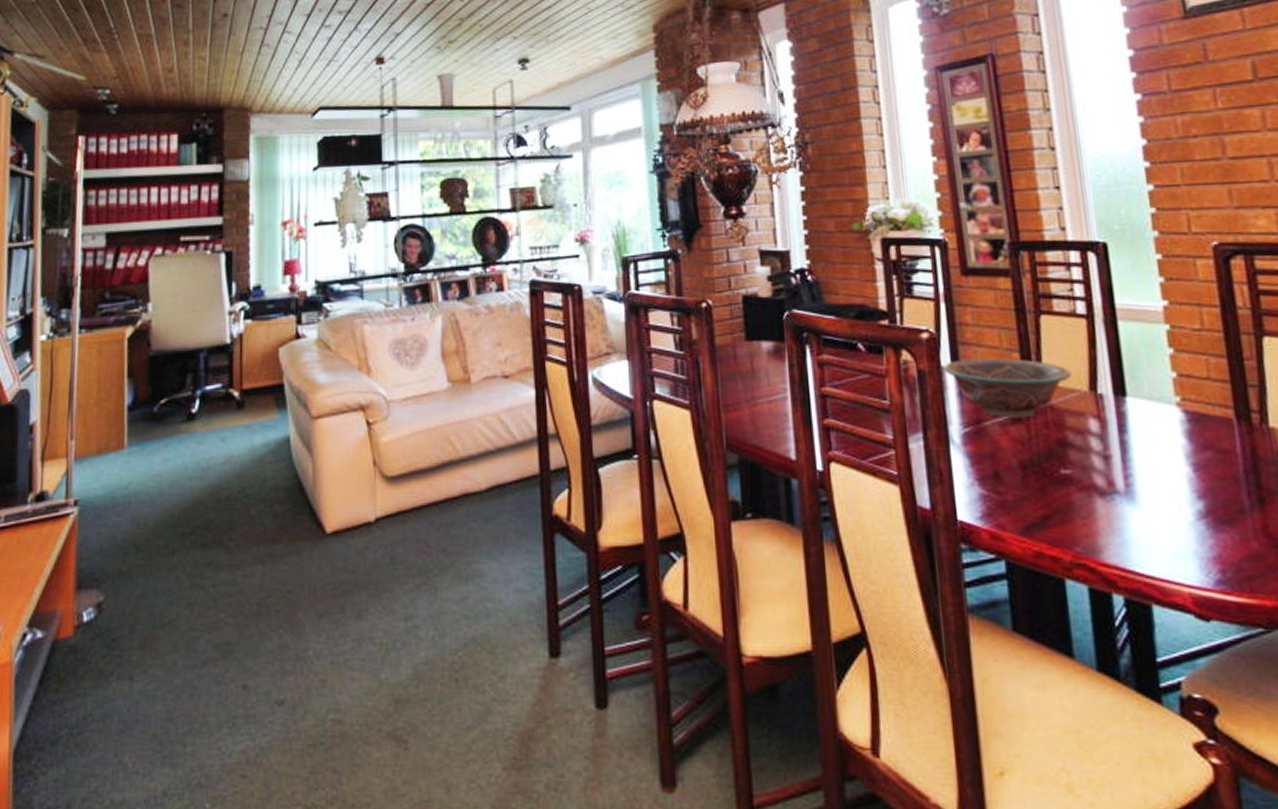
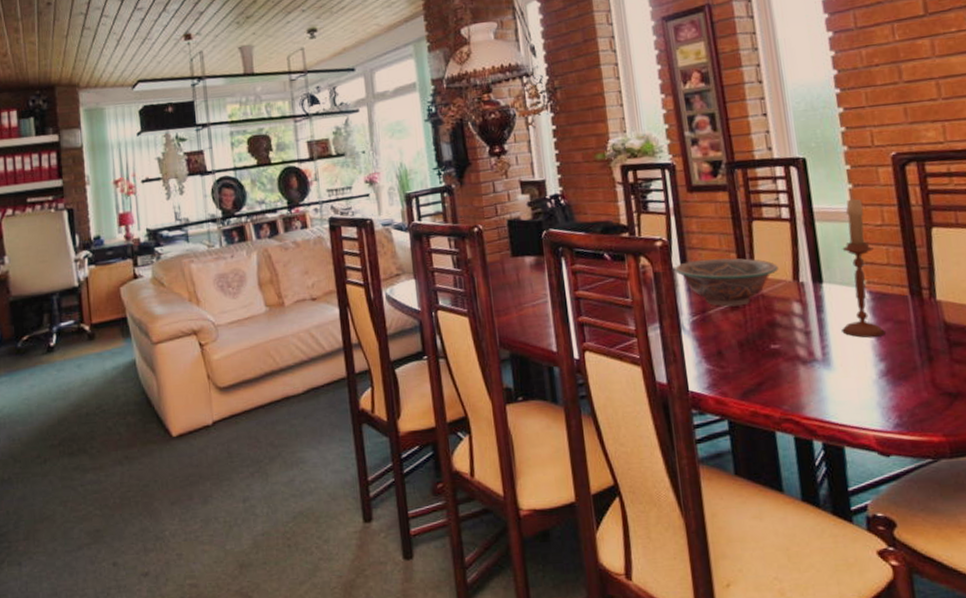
candlestick: none [1150,292,1205,468] -> present [842,196,885,338]

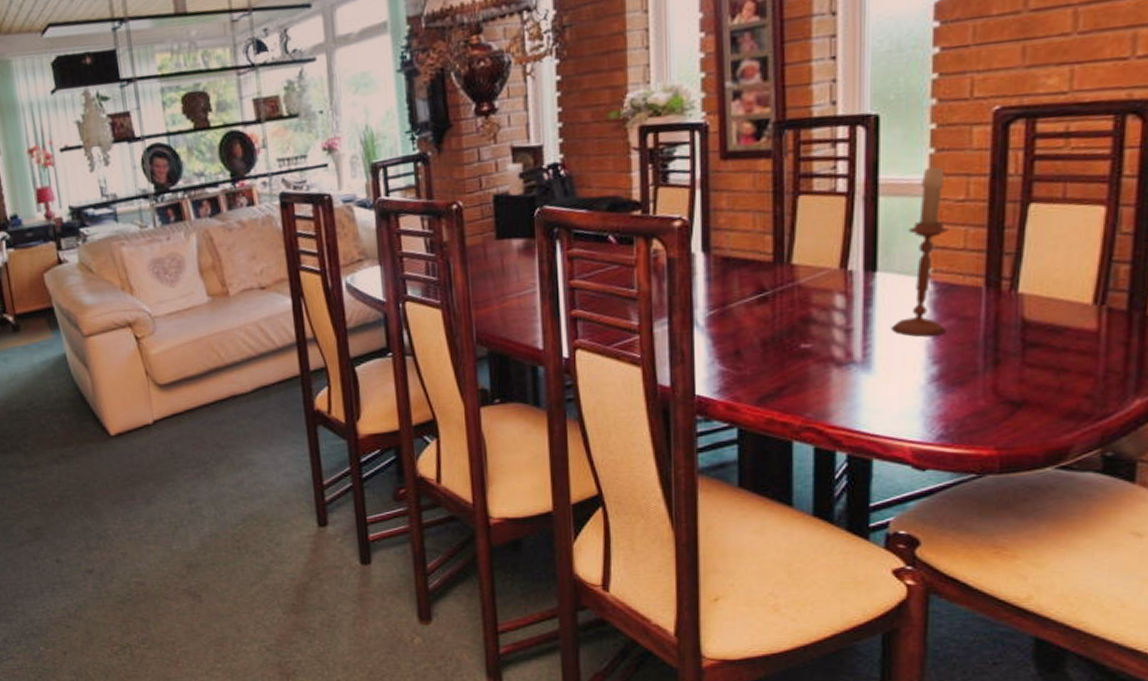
bowl: present [674,258,778,307] -> none [693,241,823,300]

